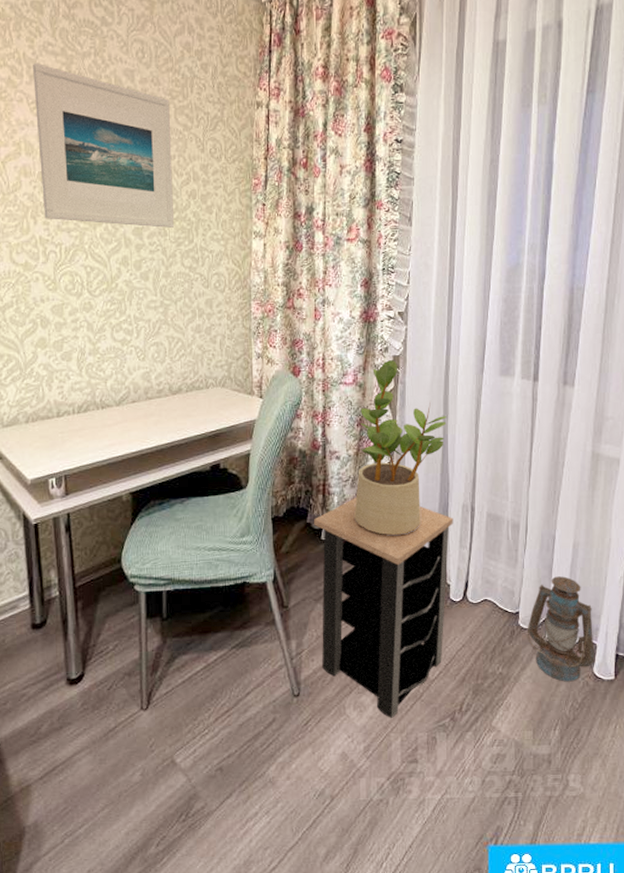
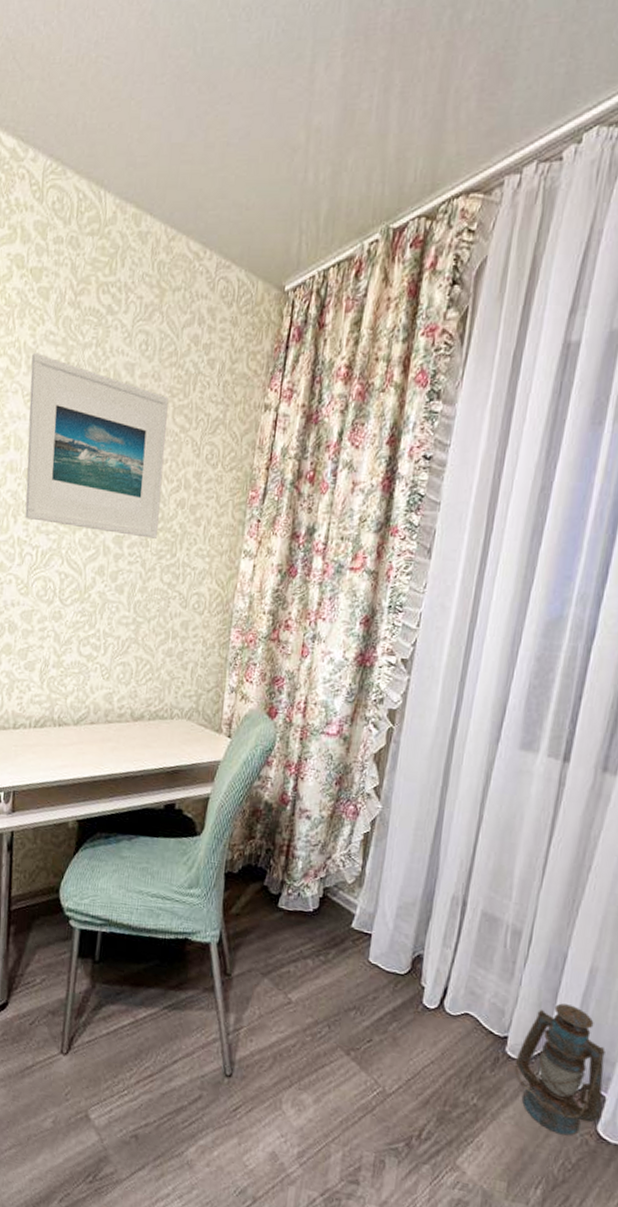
side table: present [314,497,453,718] -> none [261,865,439,1127]
potted plant: present [354,360,447,536] -> none [319,713,446,919]

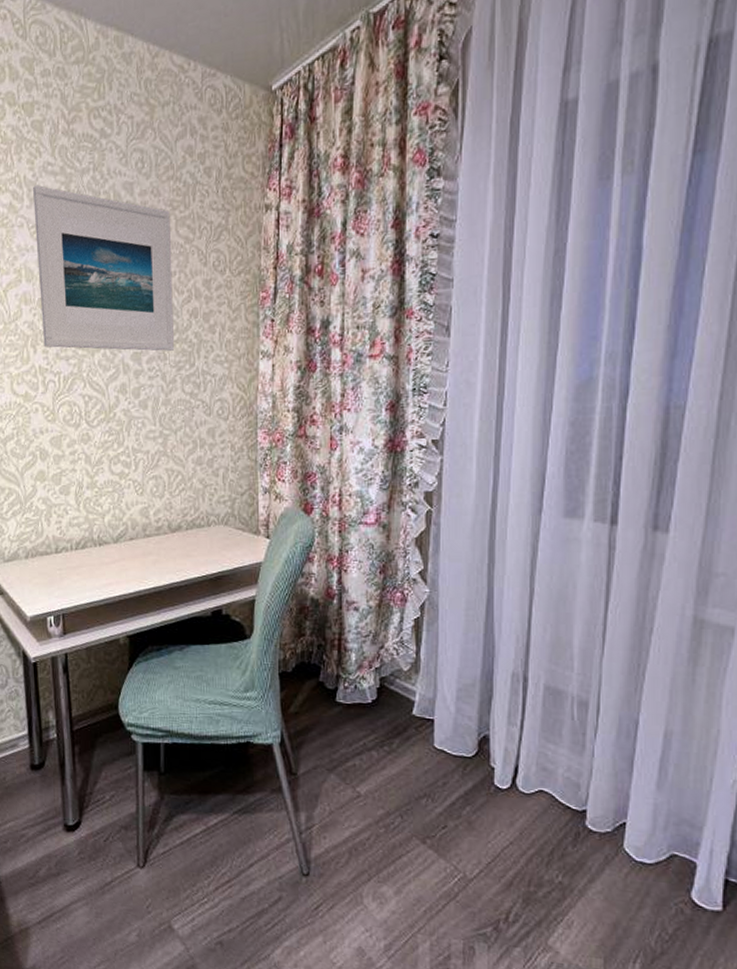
lantern: present [514,1003,605,1136] -> none [597,771,694,906]

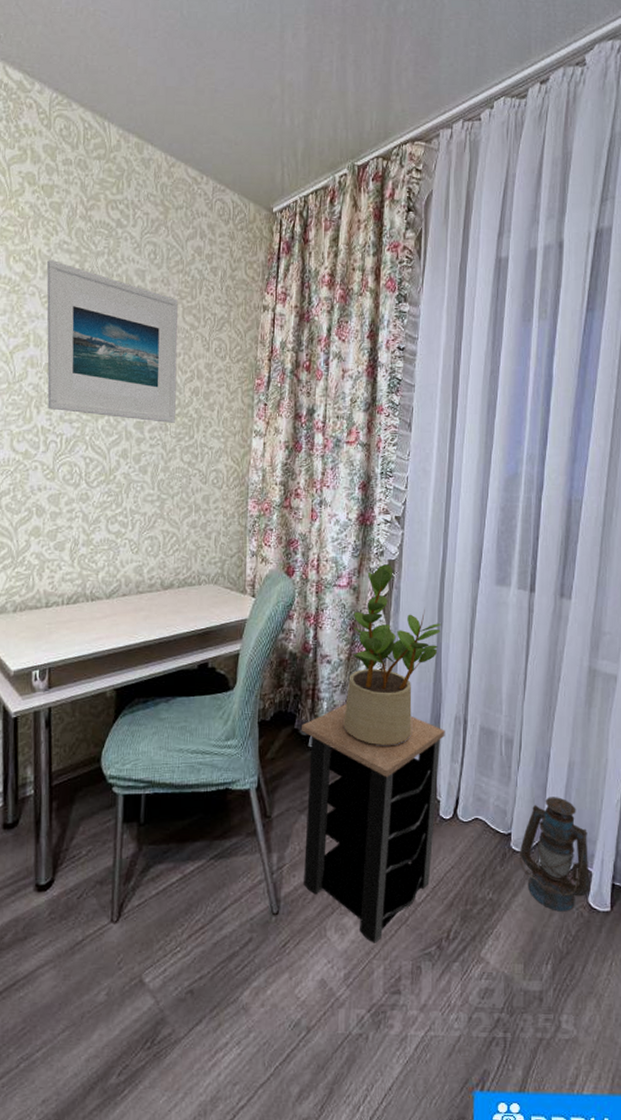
side table: none [328,655,500,917] -> present [302,703,445,943]
potted plant: none [375,497,492,704] -> present [343,564,441,746]
lantern: none [597,771,694,906] -> present [519,797,591,912]

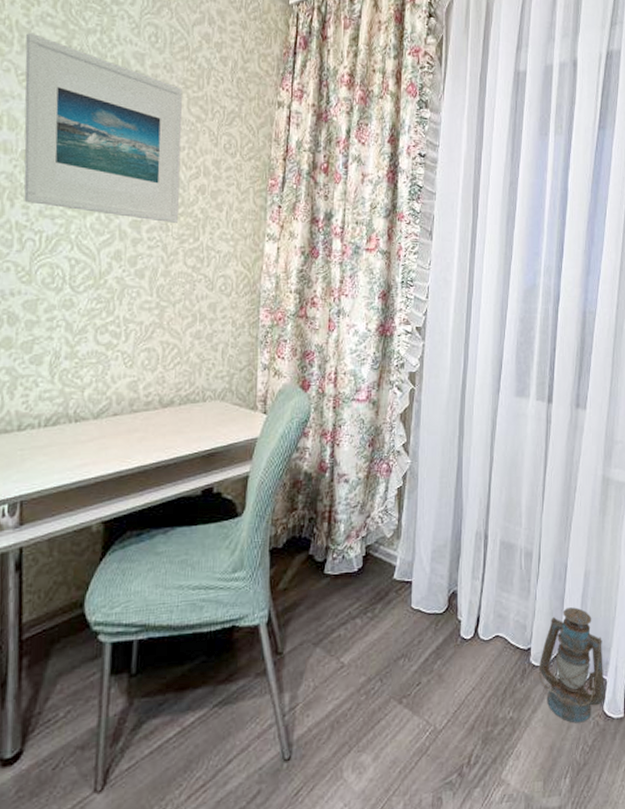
side table: present [302,703,445,943] -> none [317,524,466,779]
potted plant: present [343,564,441,746] -> none [362,377,462,568]

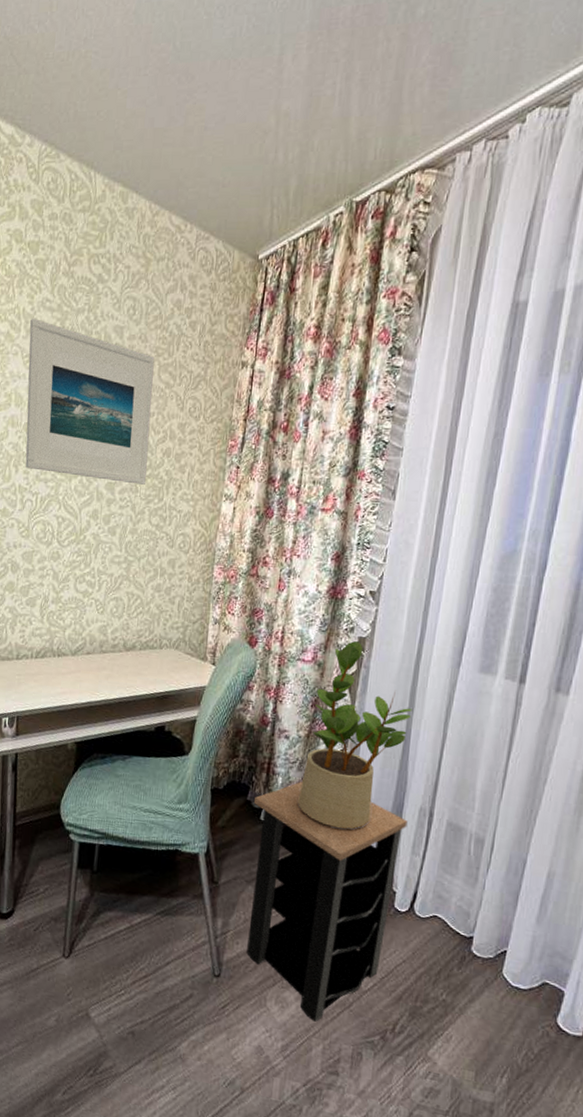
side table: none [317,524,466,779] -> present [247,781,408,1022]
potted plant: none [362,377,462,568] -> present [298,641,412,830]
lantern: present [538,607,606,723] -> none [479,905,563,1028]

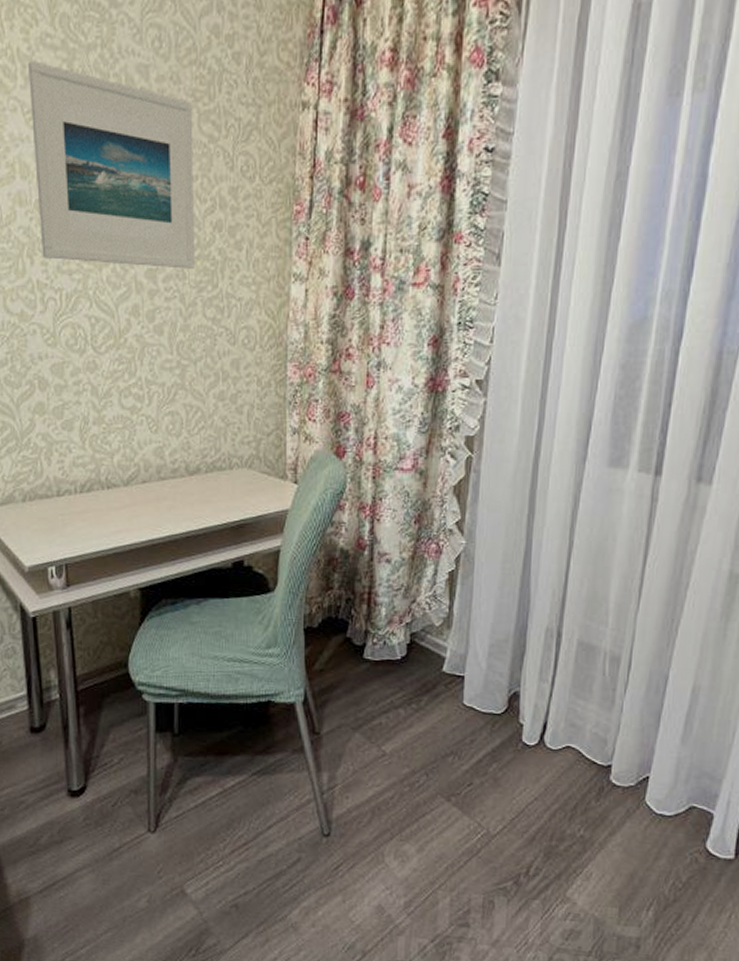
side table: present [247,781,408,1022] -> none [355,610,533,873]
potted plant: present [298,641,412,830] -> none [406,442,532,660]

